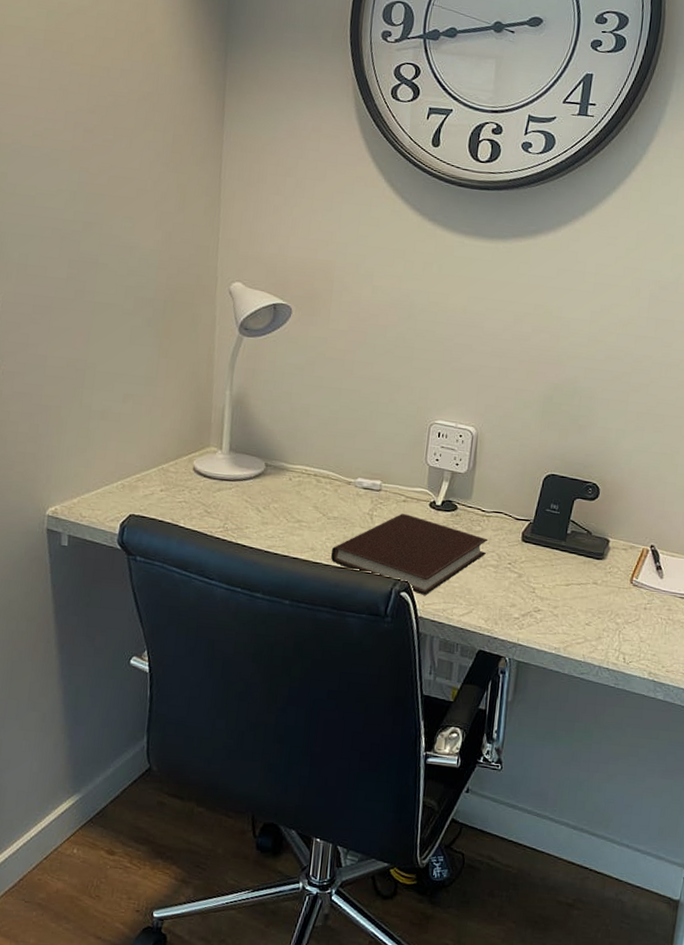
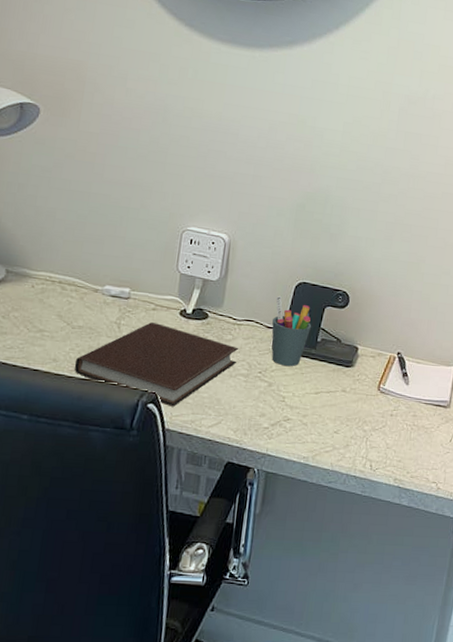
pen holder: none [520,487,562,559] -> present [271,295,312,367]

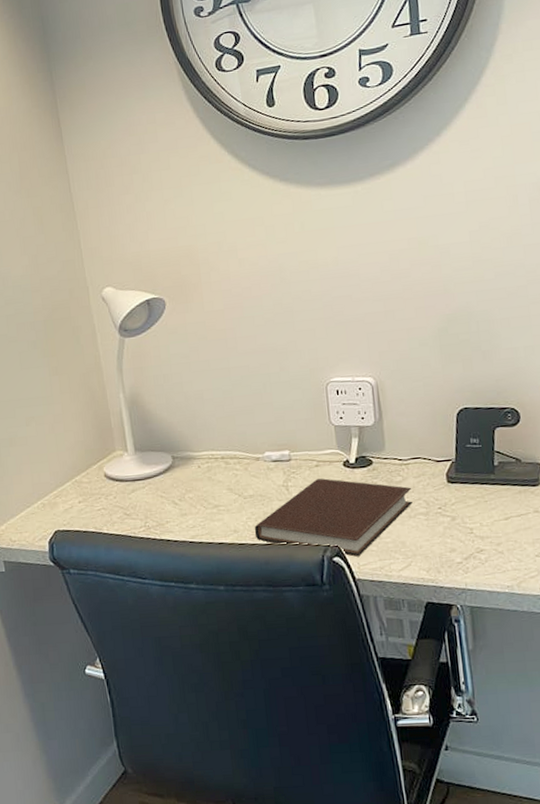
pen holder: present [271,295,312,367] -> none [438,426,485,498]

